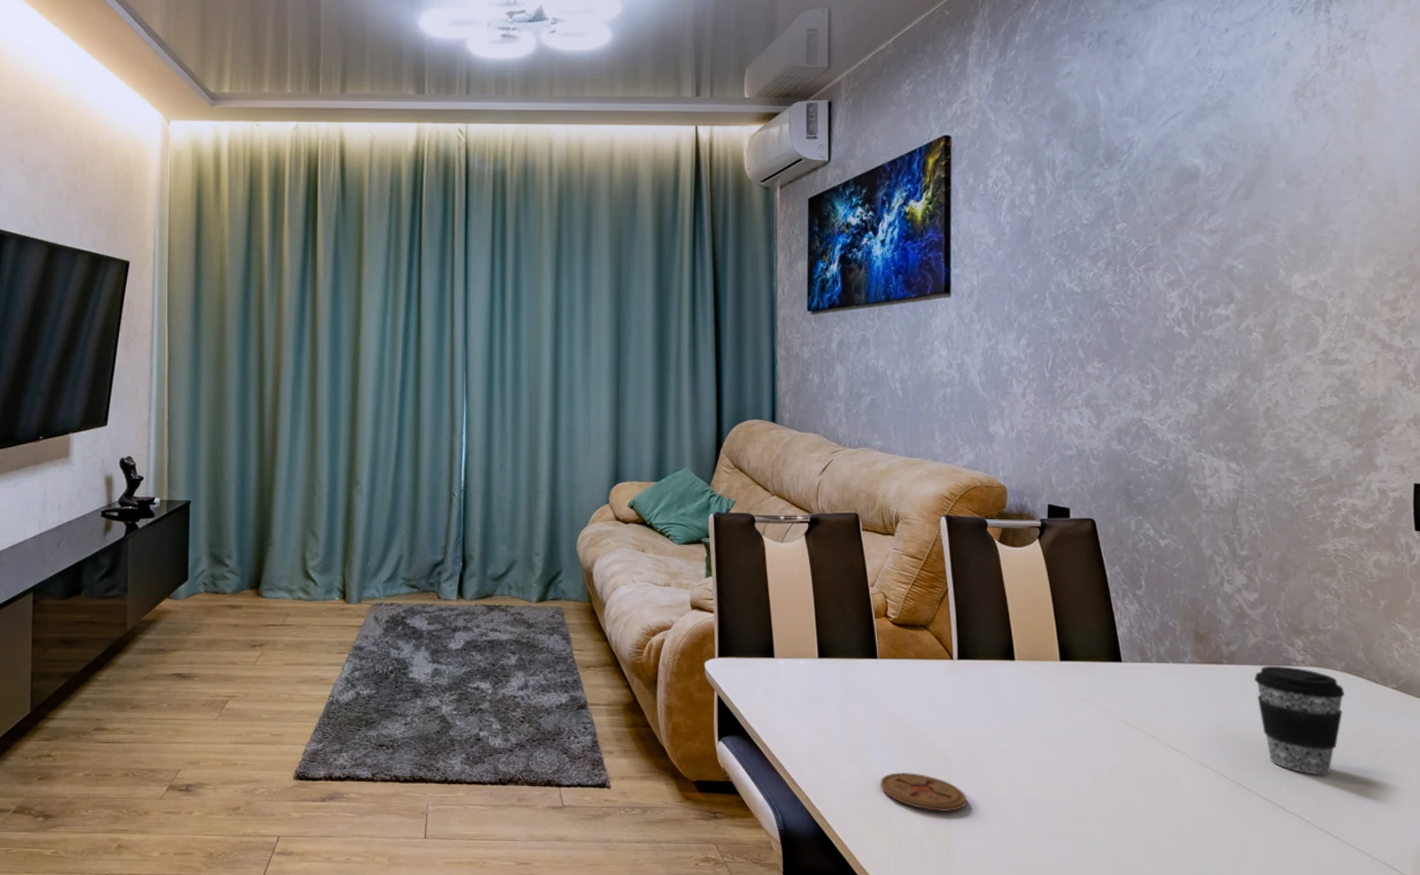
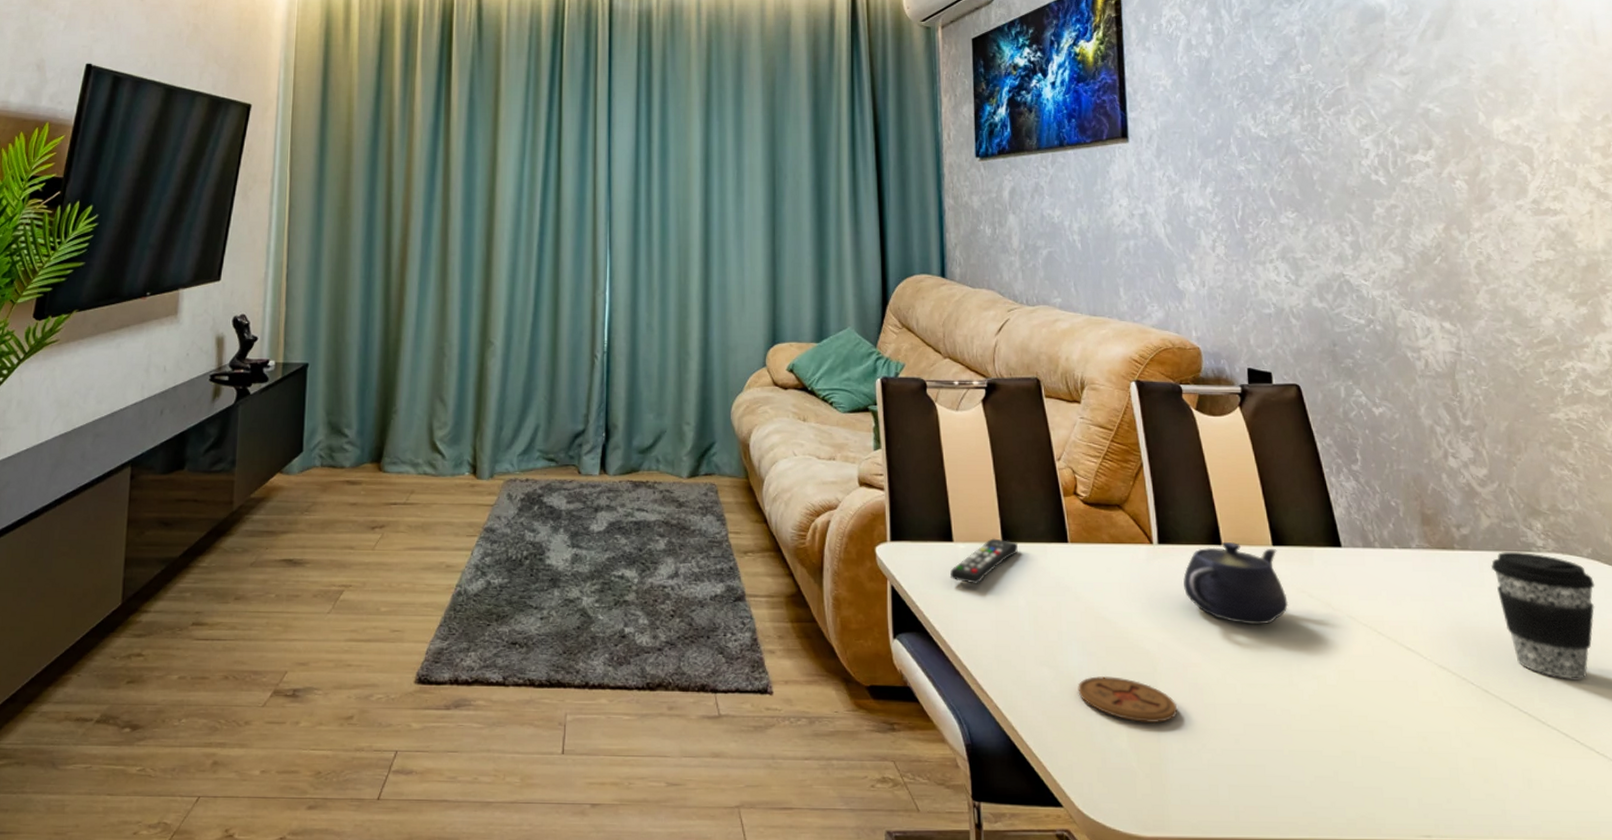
remote control: none [771,655,832,694] -> present [950,538,1018,584]
teapot: none [979,657,1071,729] -> present [1183,541,1289,625]

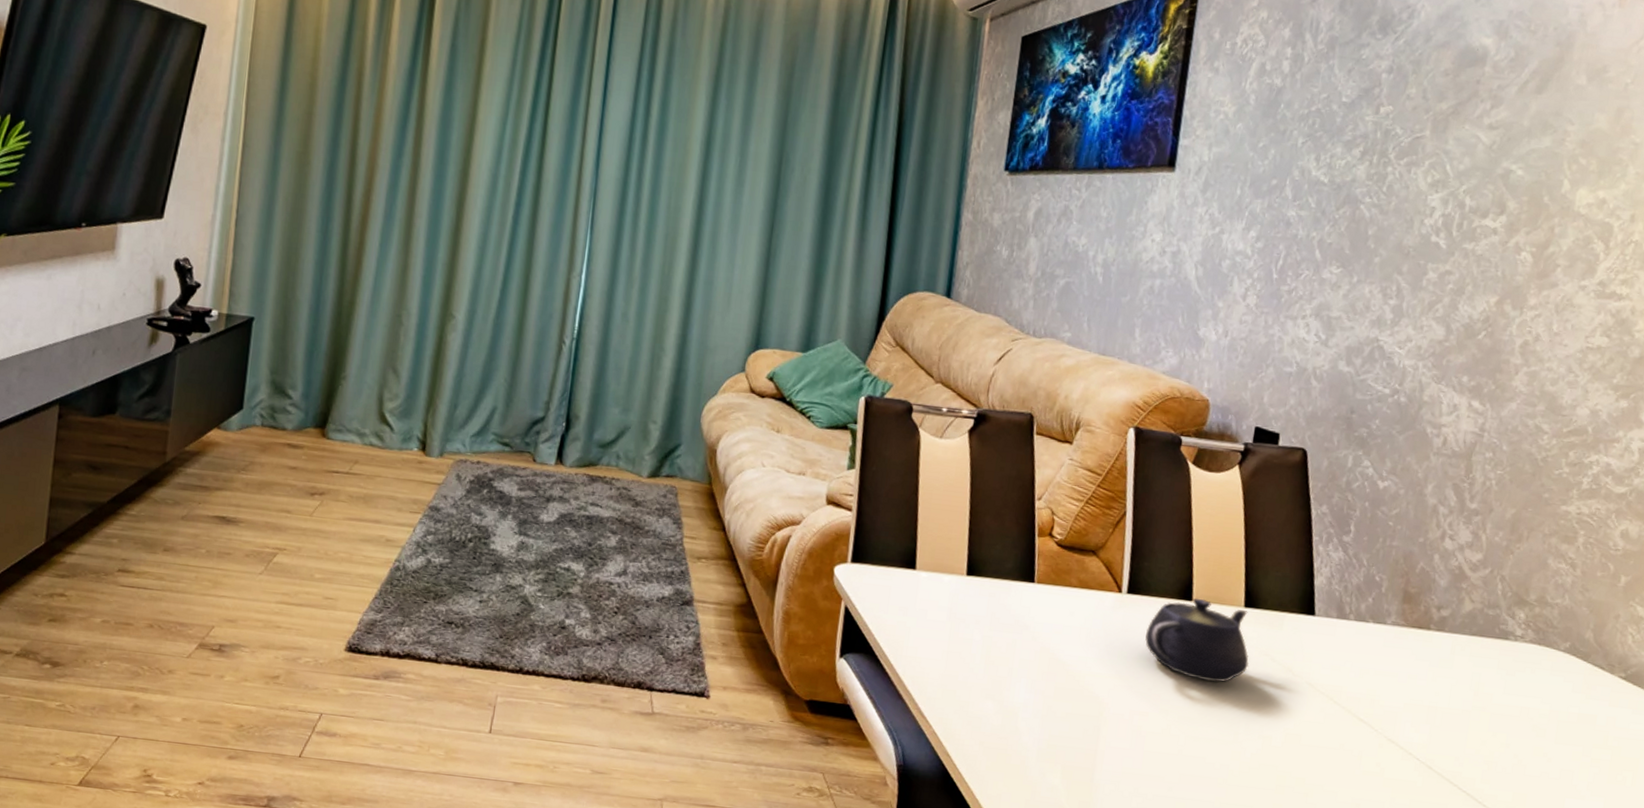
remote control: present [950,538,1018,584] -> none [907,570,982,614]
coaster: present [1078,675,1178,724] -> none [1019,713,1117,765]
coffee cup: present [1490,551,1595,679] -> none [1463,637,1565,766]

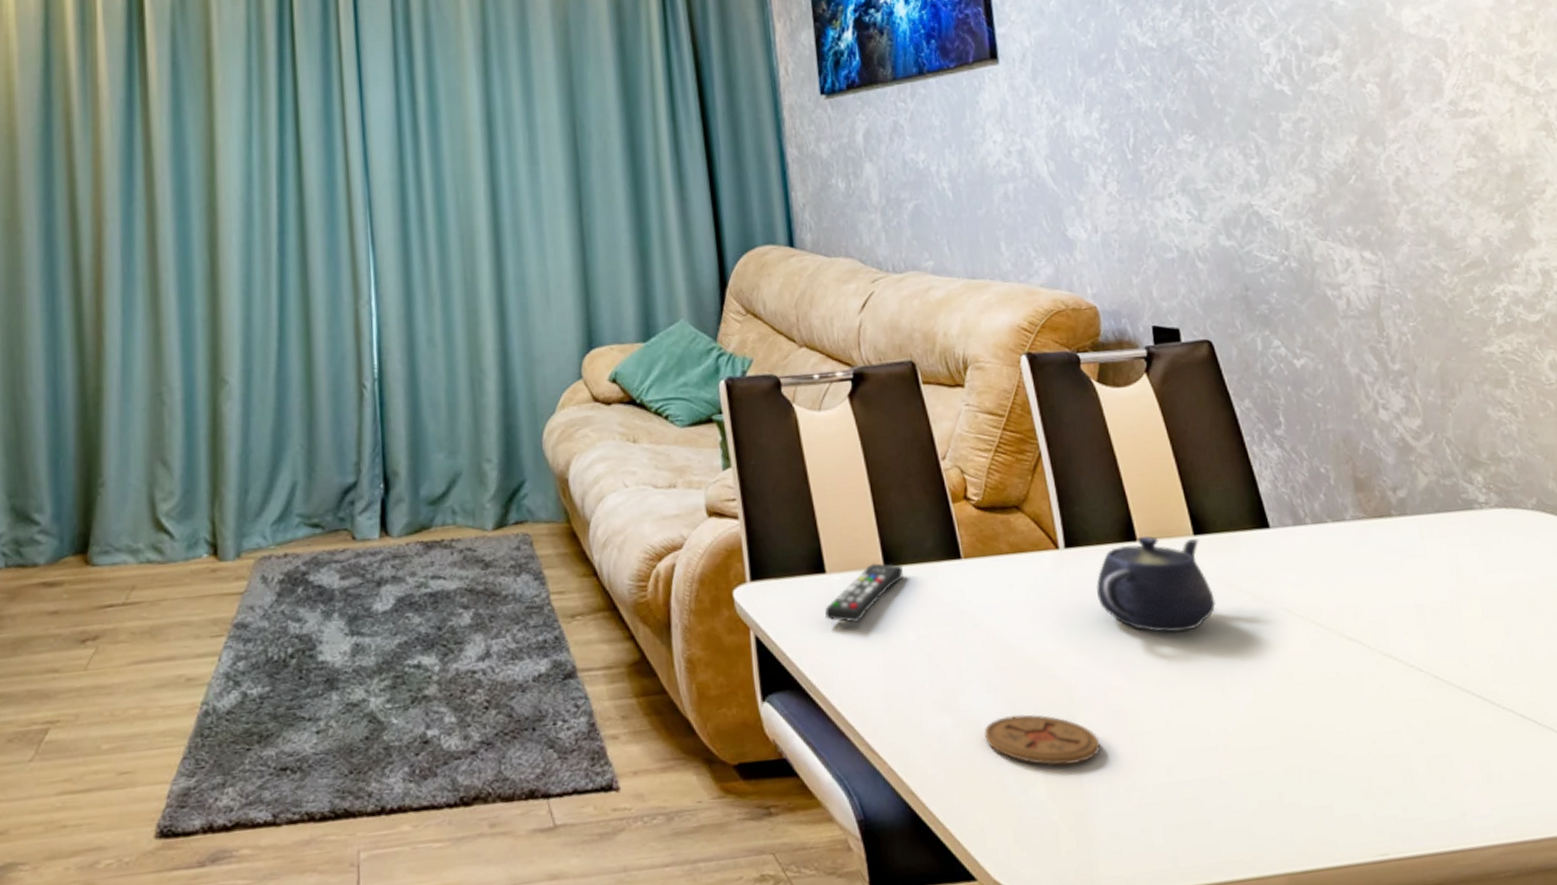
remote control: none [907,570,982,614] -> present [825,562,903,623]
coaster: none [1019,713,1117,765] -> present [984,714,1101,766]

